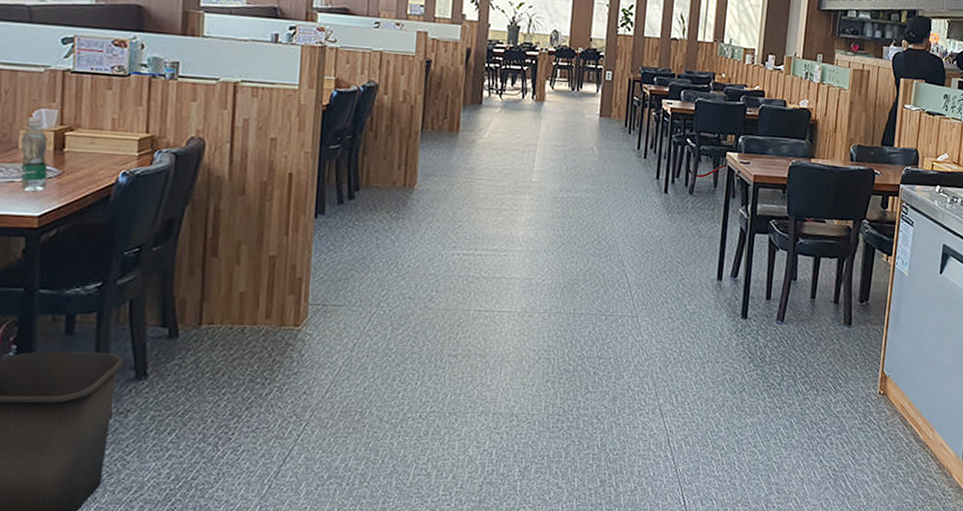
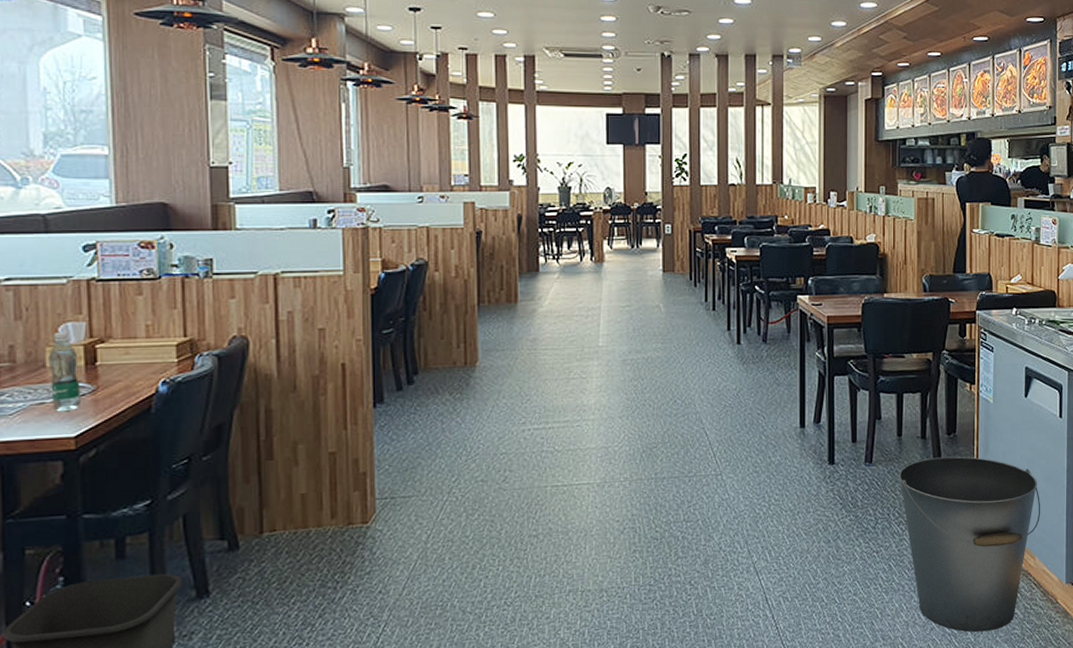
bucket: none [808,323,945,497] -> present [898,456,1041,632]

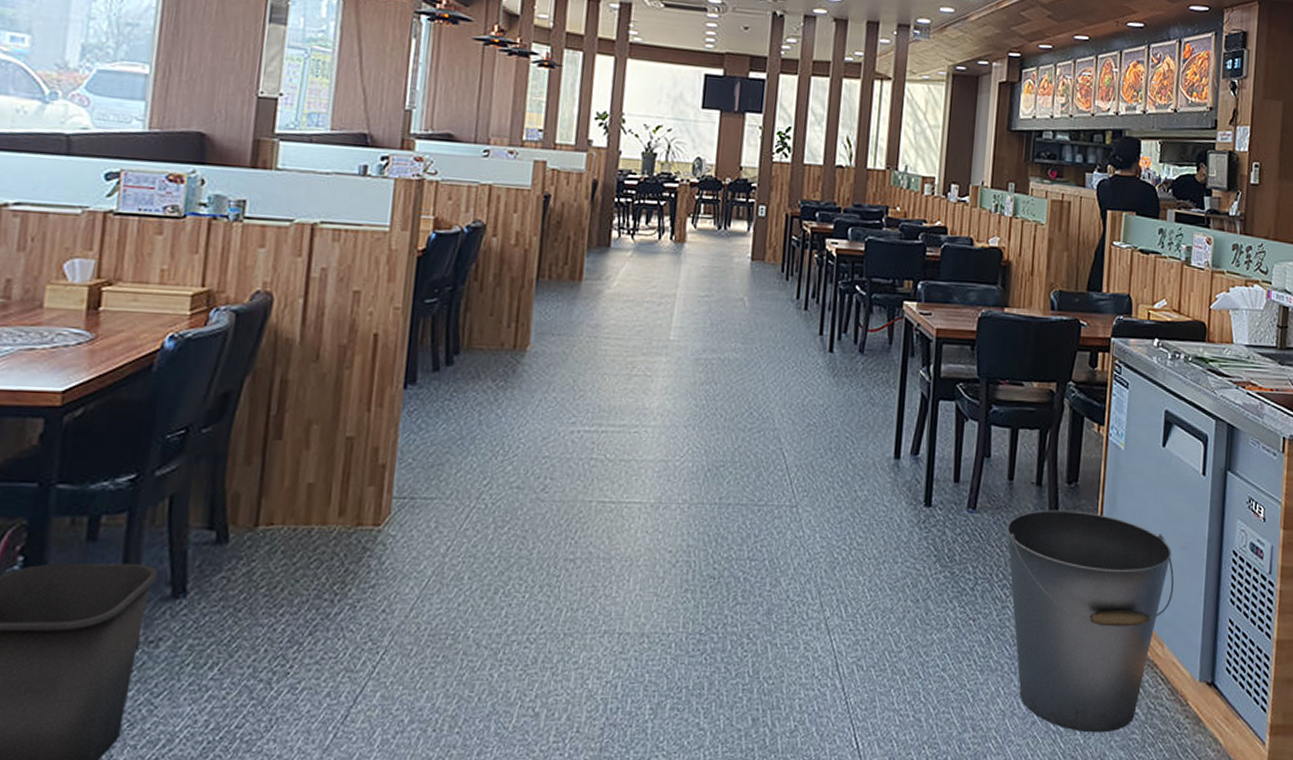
bottle: present [49,331,81,412] -> none [43,268,80,362]

